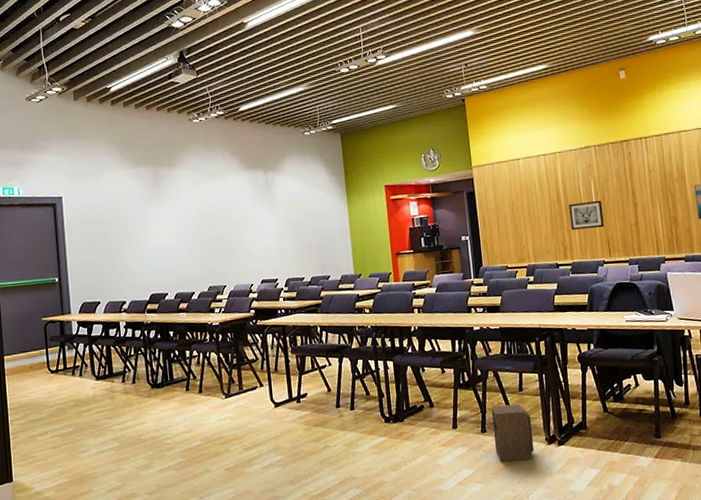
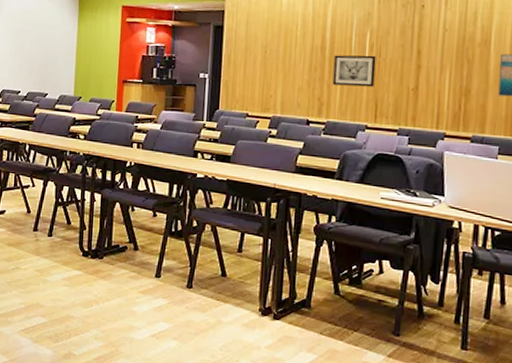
speaker: present [491,404,535,462] -> none [199,262,246,328]

